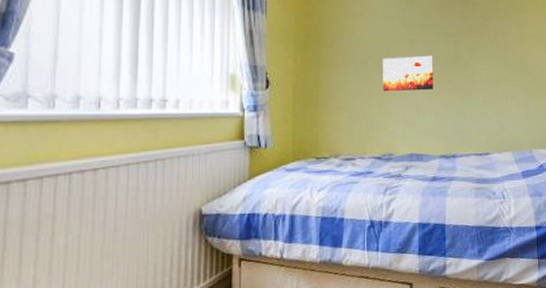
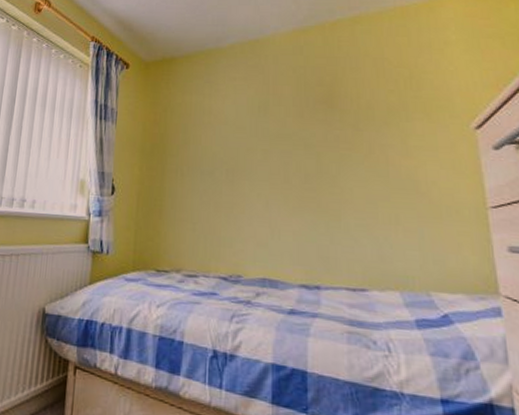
wall art: present [383,55,433,92] -> none [231,167,291,207]

